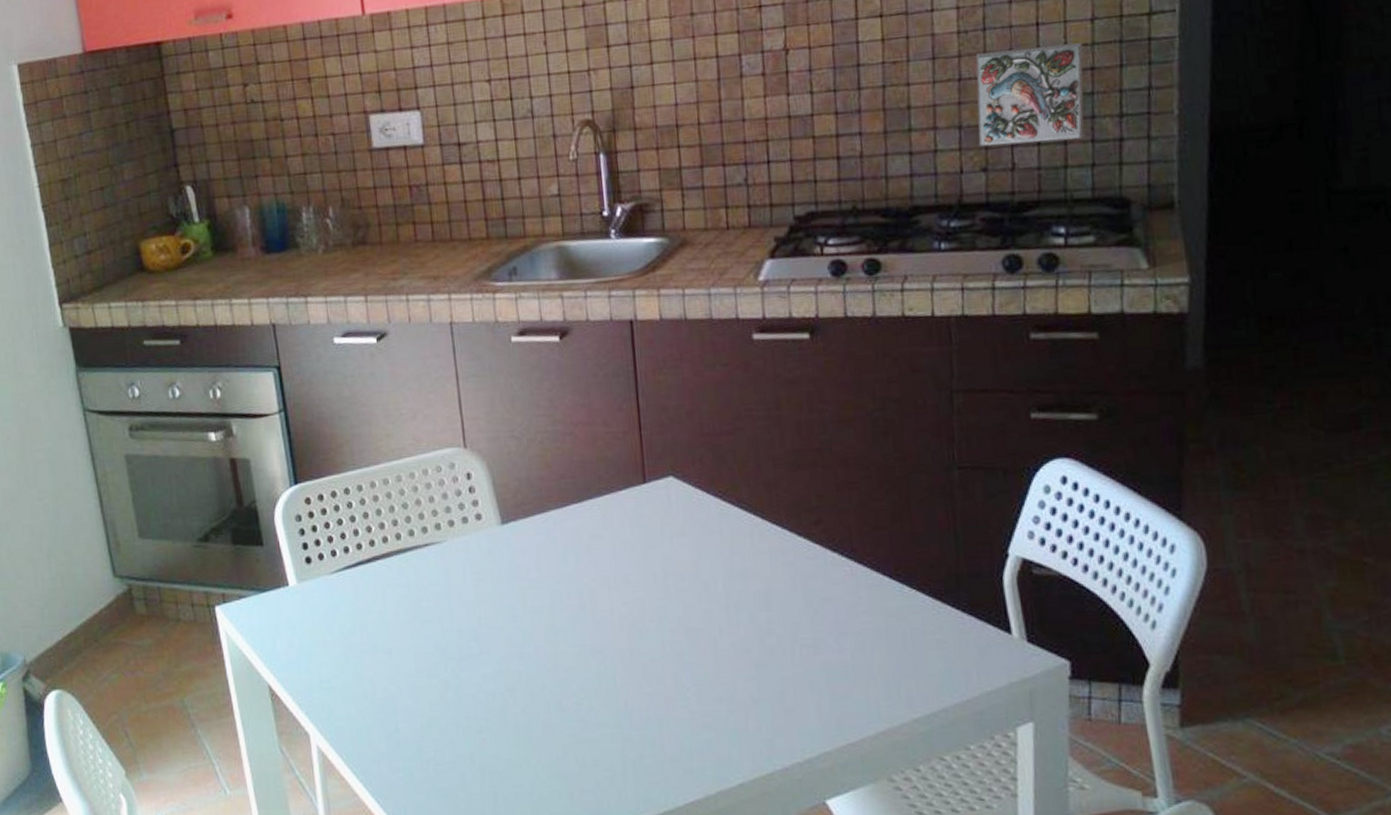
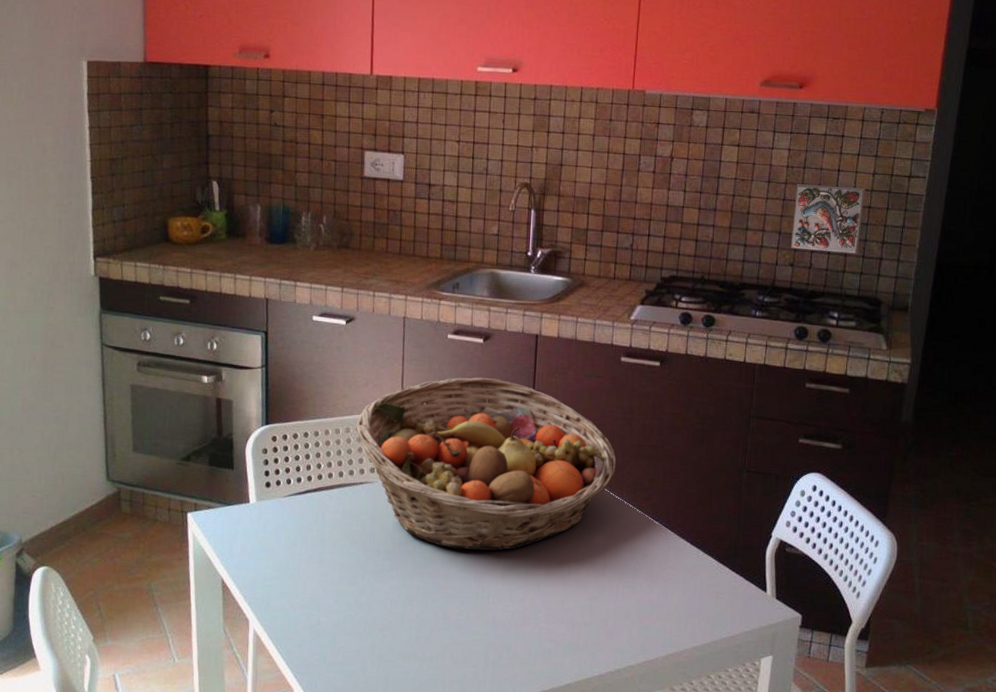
fruit basket: none [409,386,767,618] -> present [356,377,617,551]

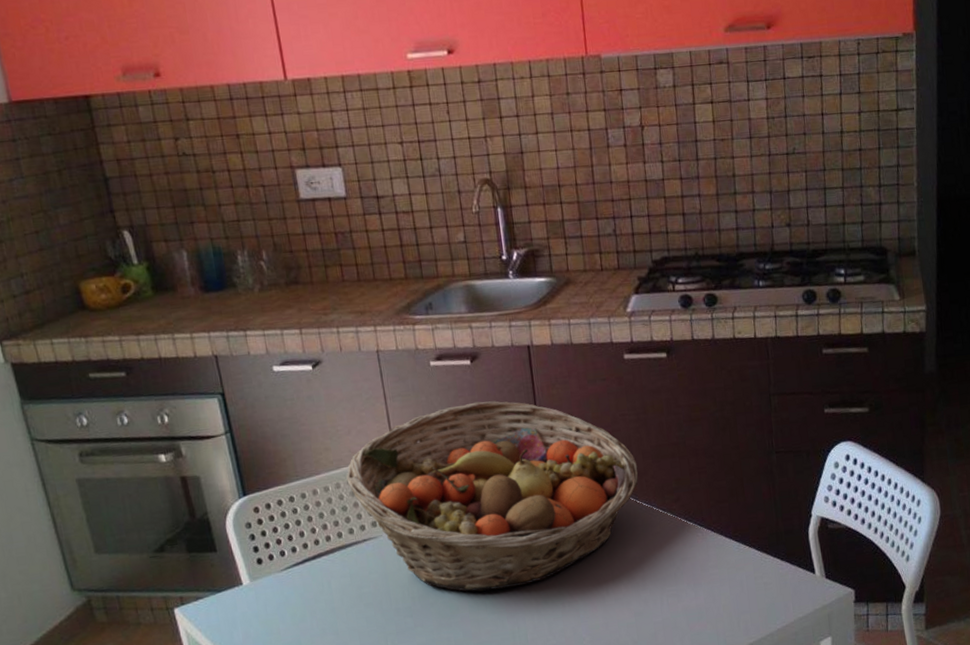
decorative tile: present [790,184,866,255] -> none [780,130,856,208]

